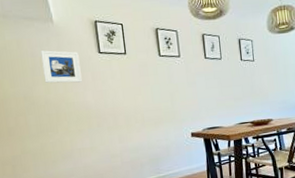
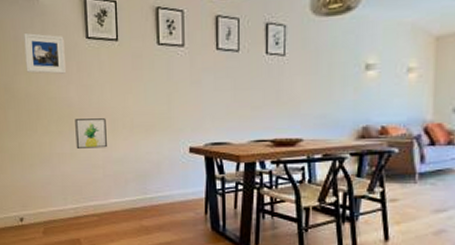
wall art: none [93,116,123,143] -> present [75,118,107,148]

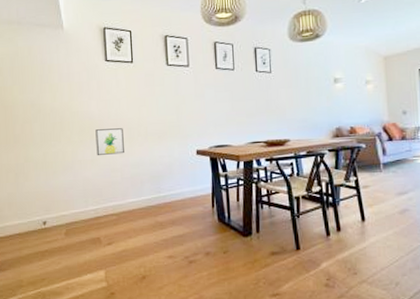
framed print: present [24,33,66,74] -> none [50,57,87,92]

